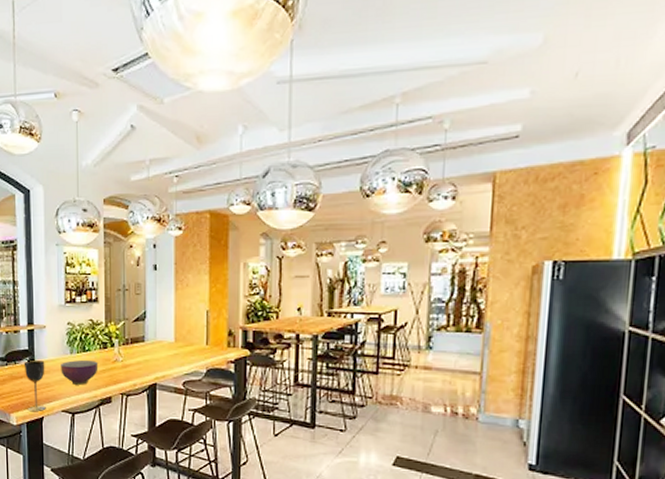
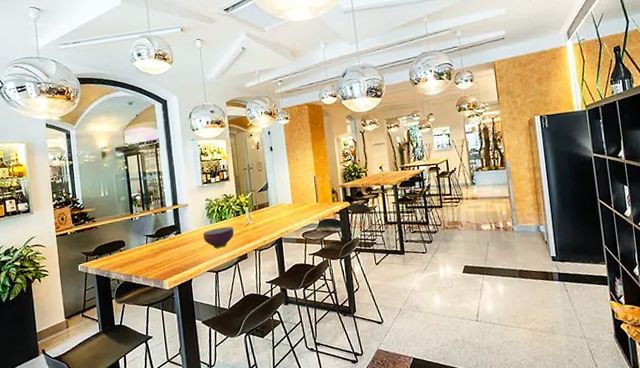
wine glass: present [24,360,46,412] -> none [172,232,194,277]

